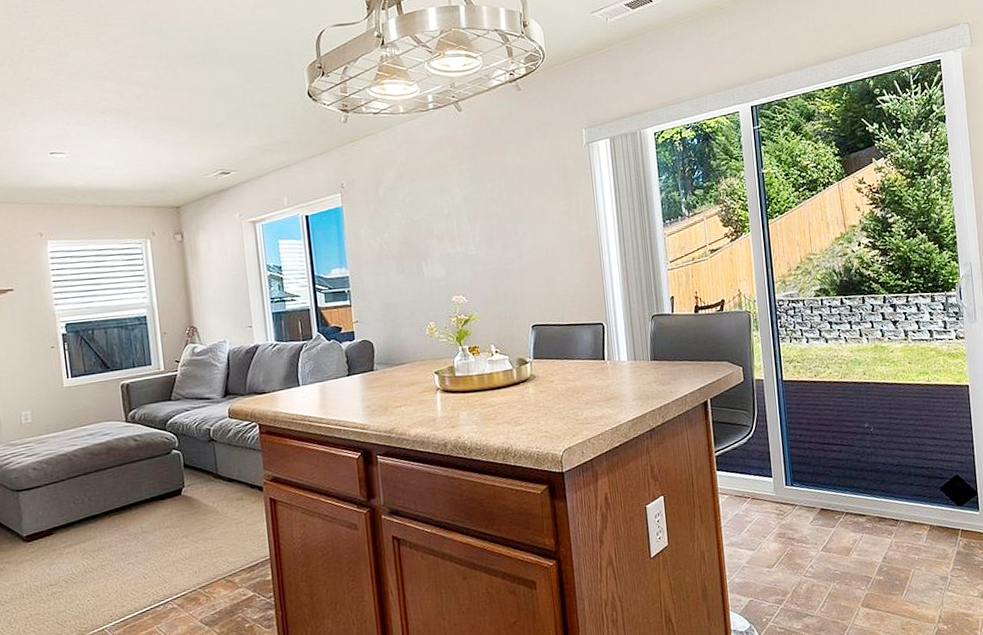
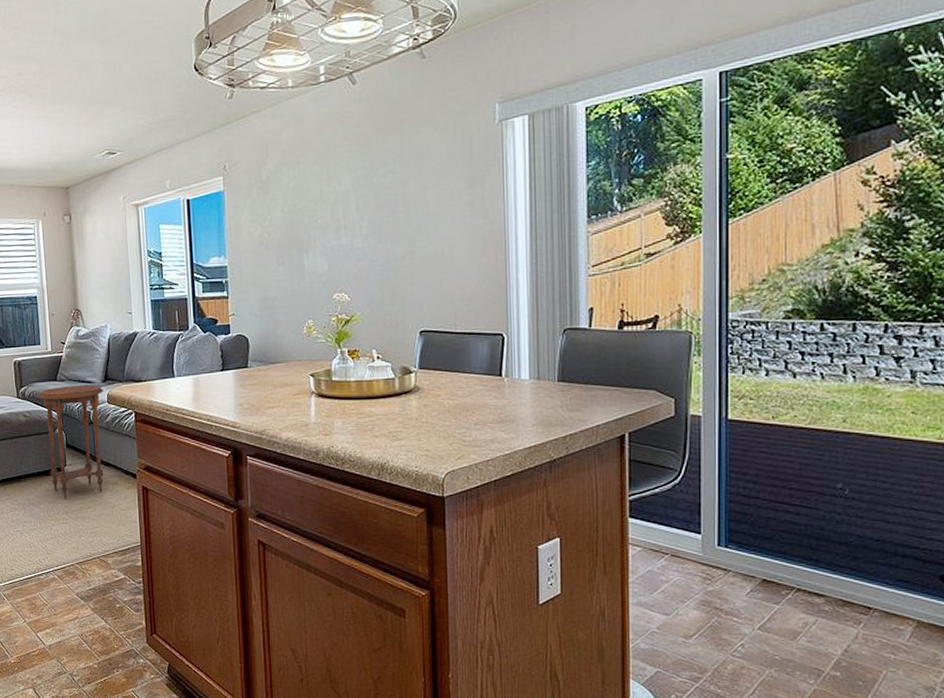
side table: none [149,401,228,522] -> present [37,384,104,499]

